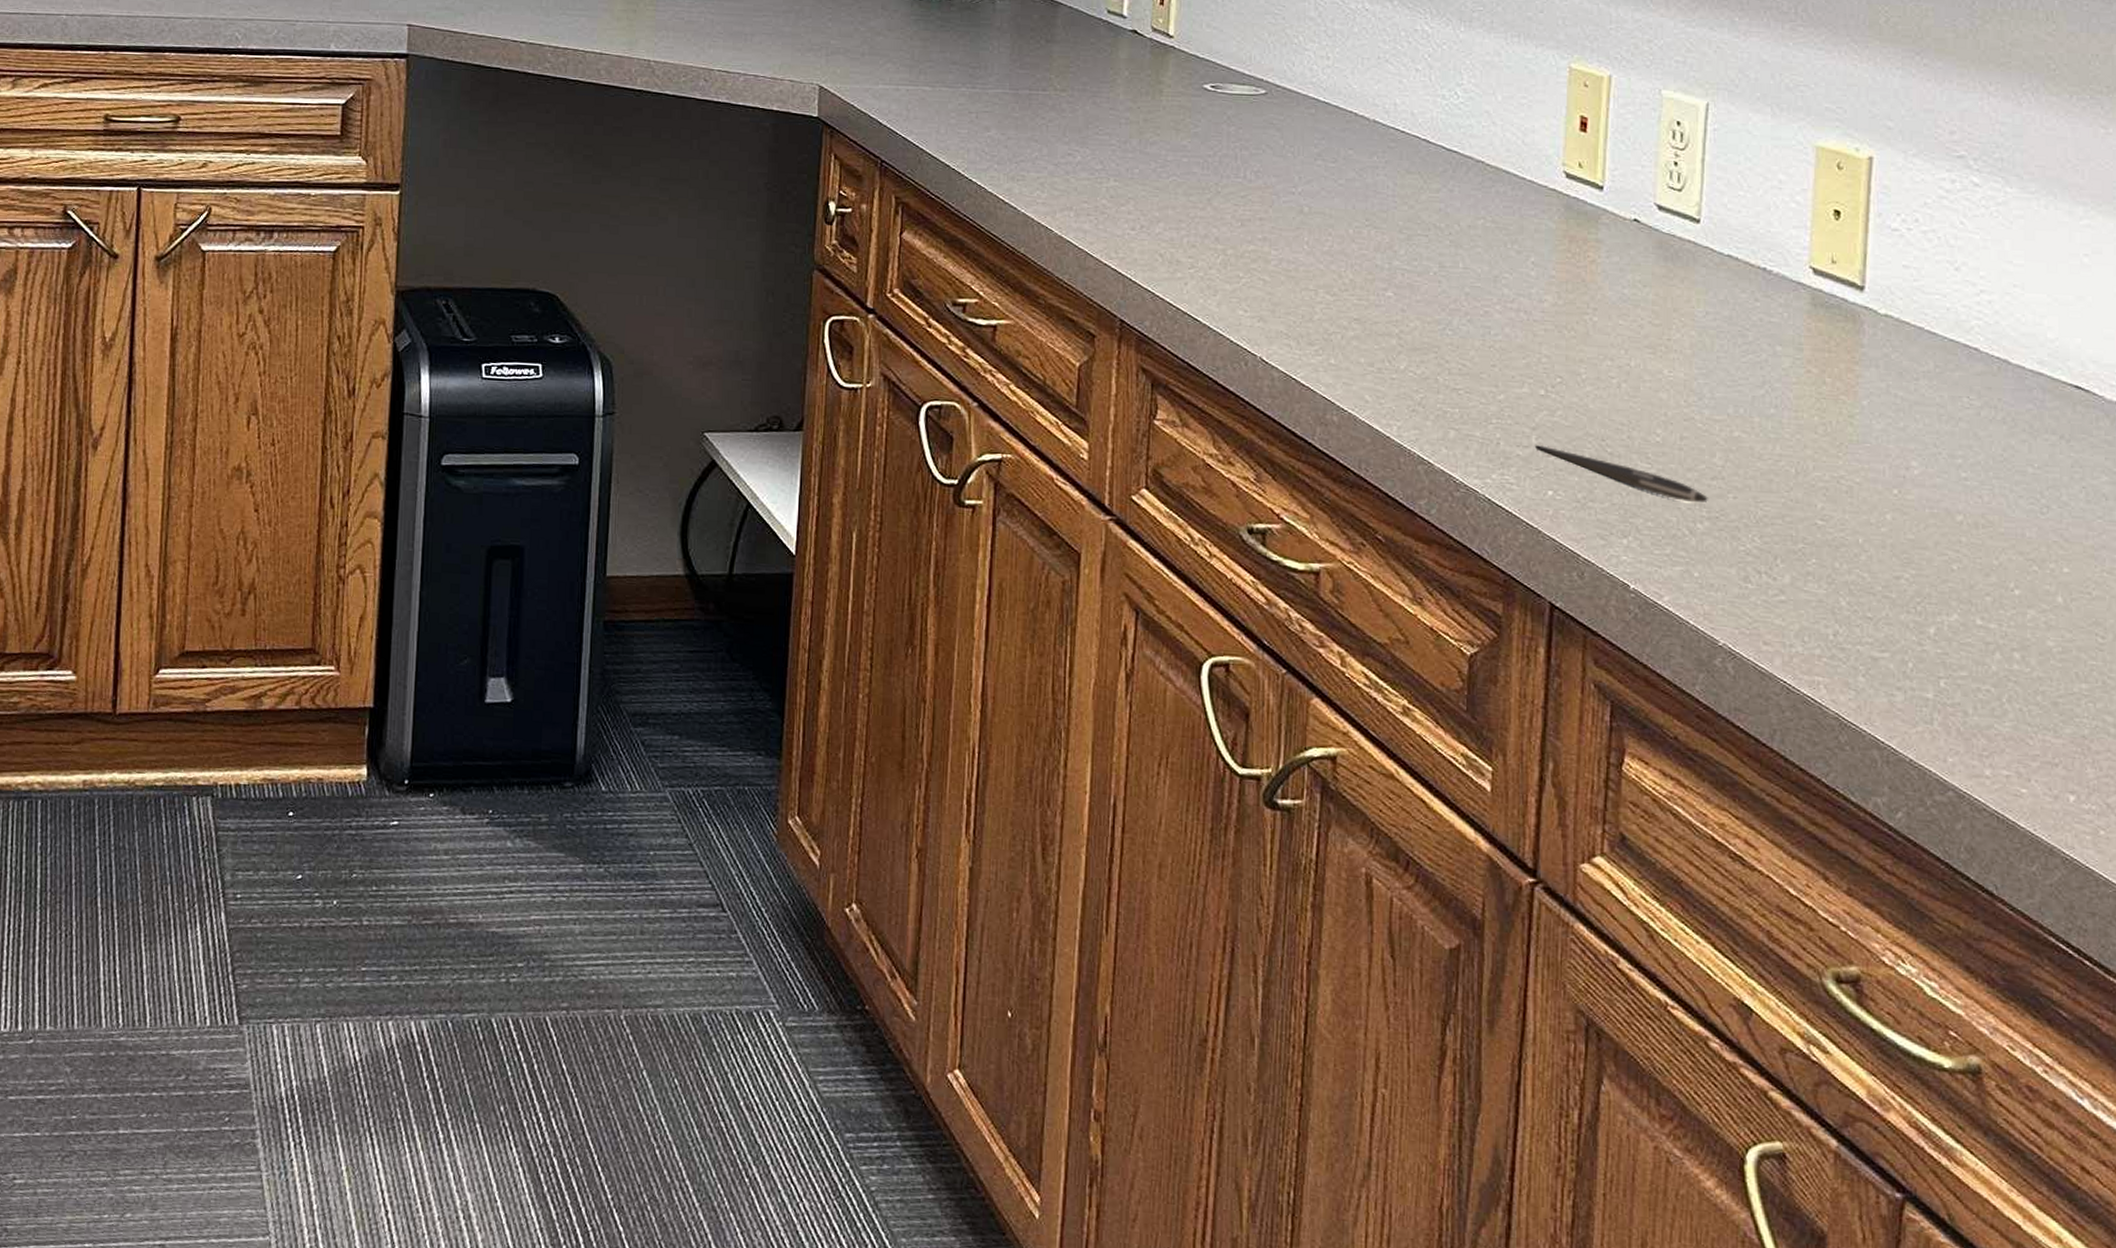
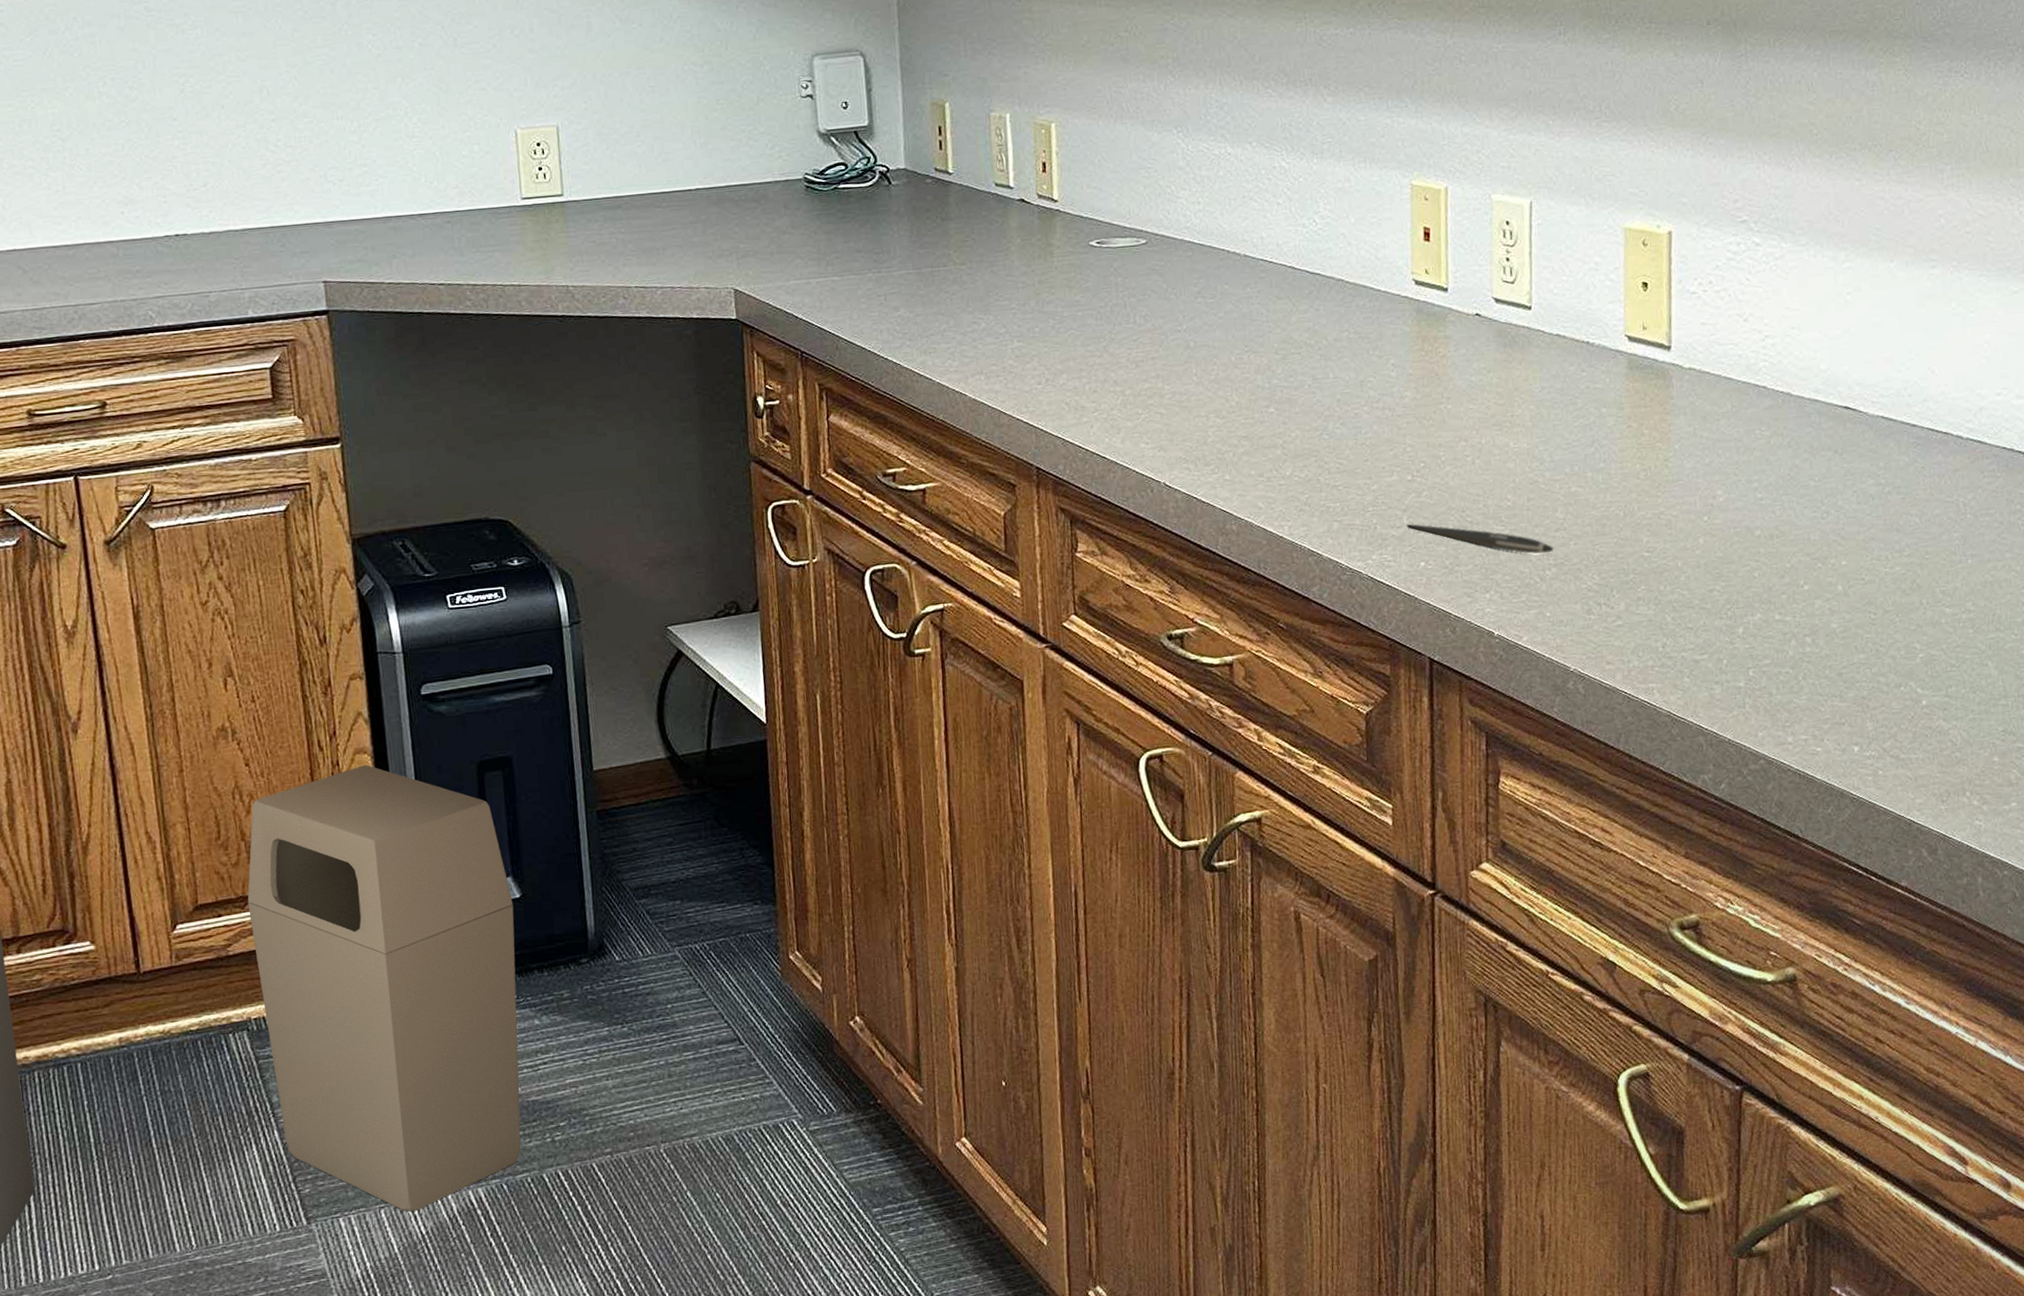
trash bin: none [231,529,503,1033] -> present [247,764,521,1212]

